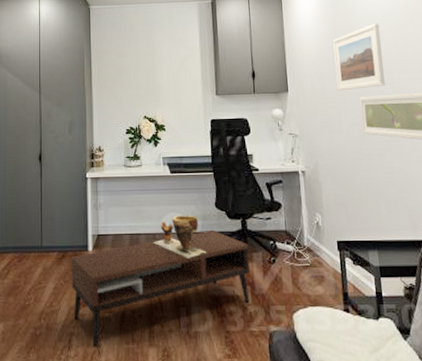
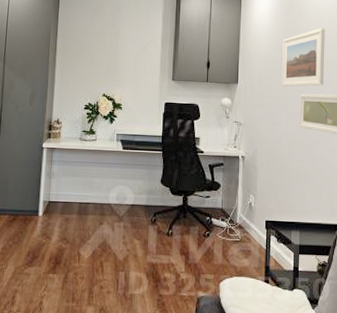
coffee table: present [71,229,250,349] -> none [18,203,187,305]
clay pot: present [153,215,207,258] -> none [100,188,149,228]

